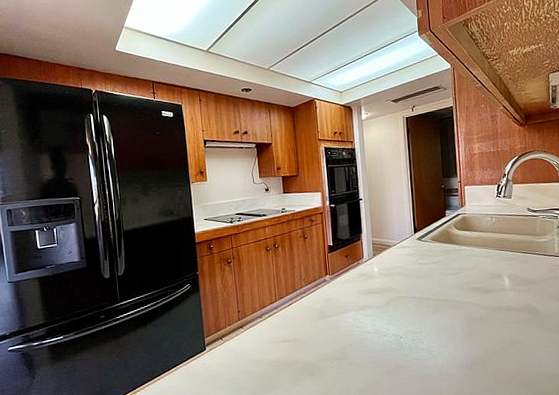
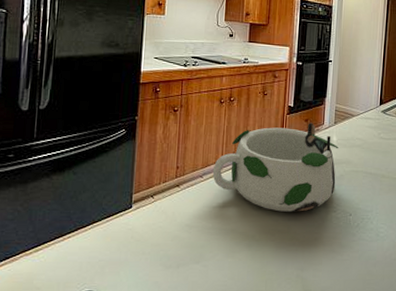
bowl: none [269,258,383,341] -> present [212,123,339,212]

